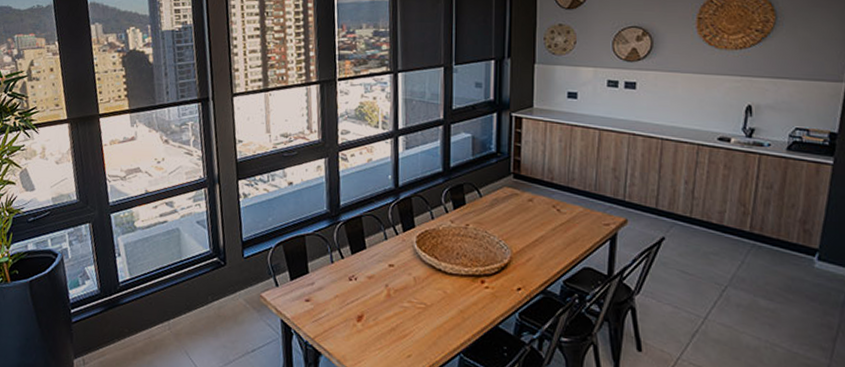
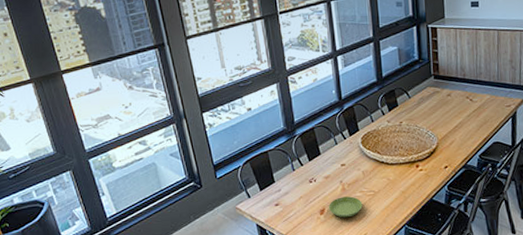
saucer: none [368,304,410,331] -> present [329,196,363,218]

